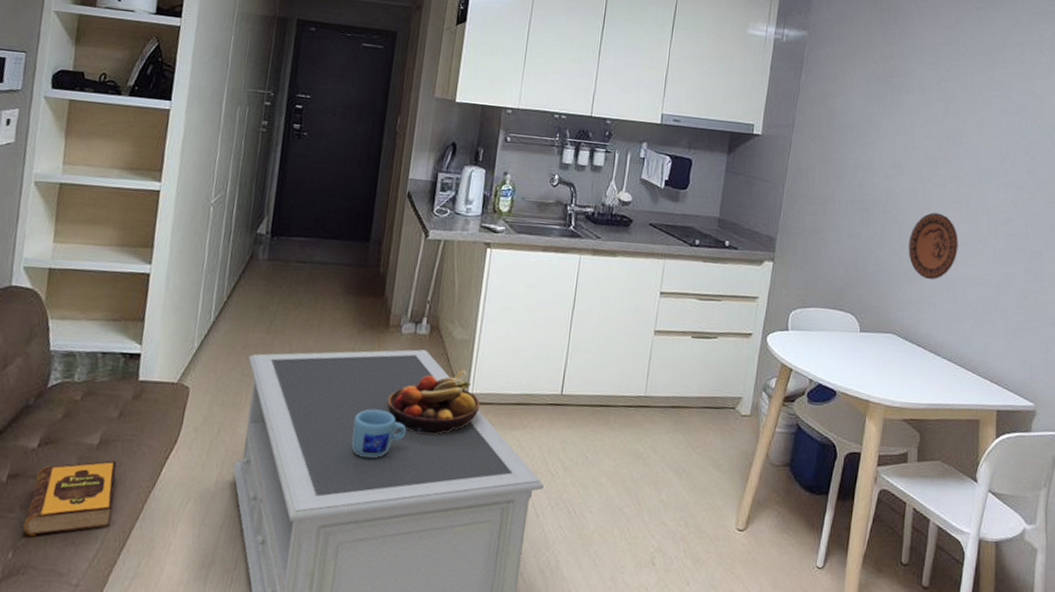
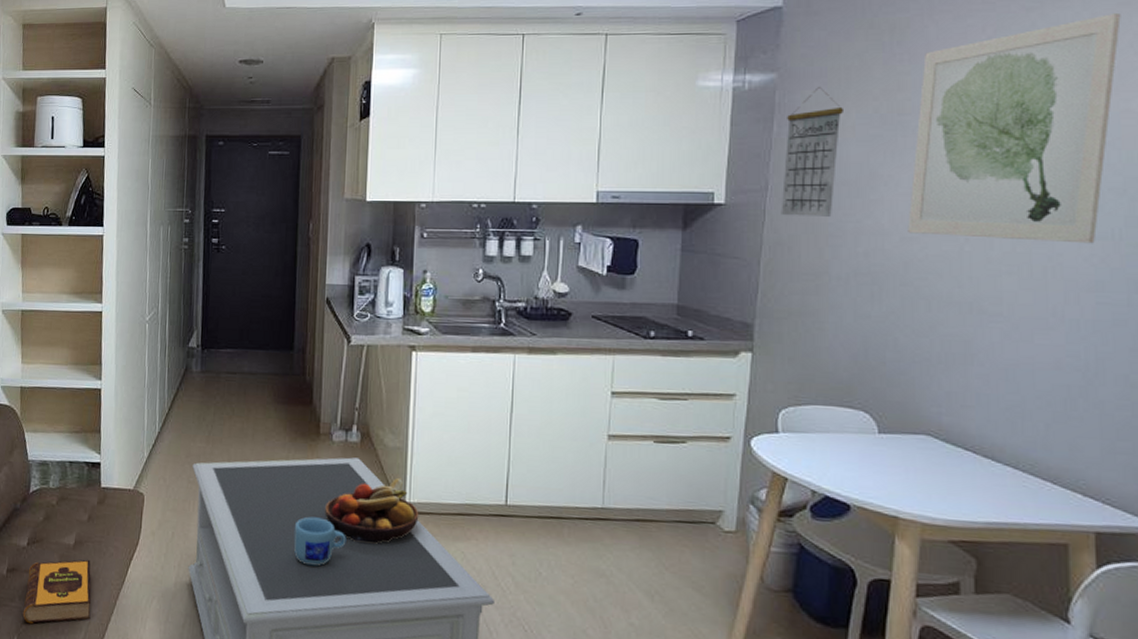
calendar: none [802,47,852,153] -> present [781,87,843,217]
wall art: none [890,19,1033,190] -> present [908,13,1121,244]
decorative plate: present [908,212,958,280] -> none [942,281,1019,367]

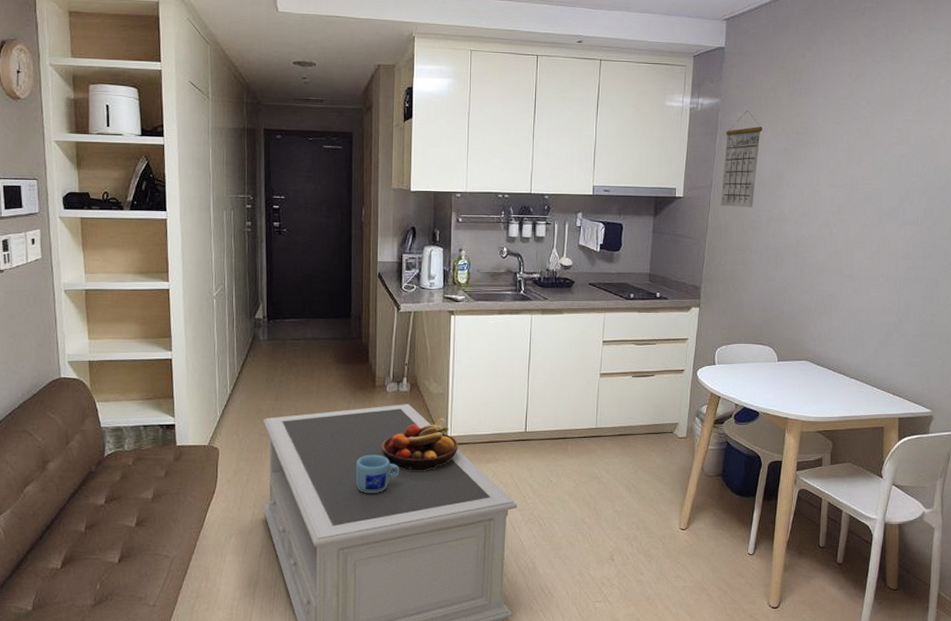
hardback book: present [22,559,92,625] -> none [104,509,173,572]
wall art: present [908,13,1121,244] -> none [800,69,929,227]

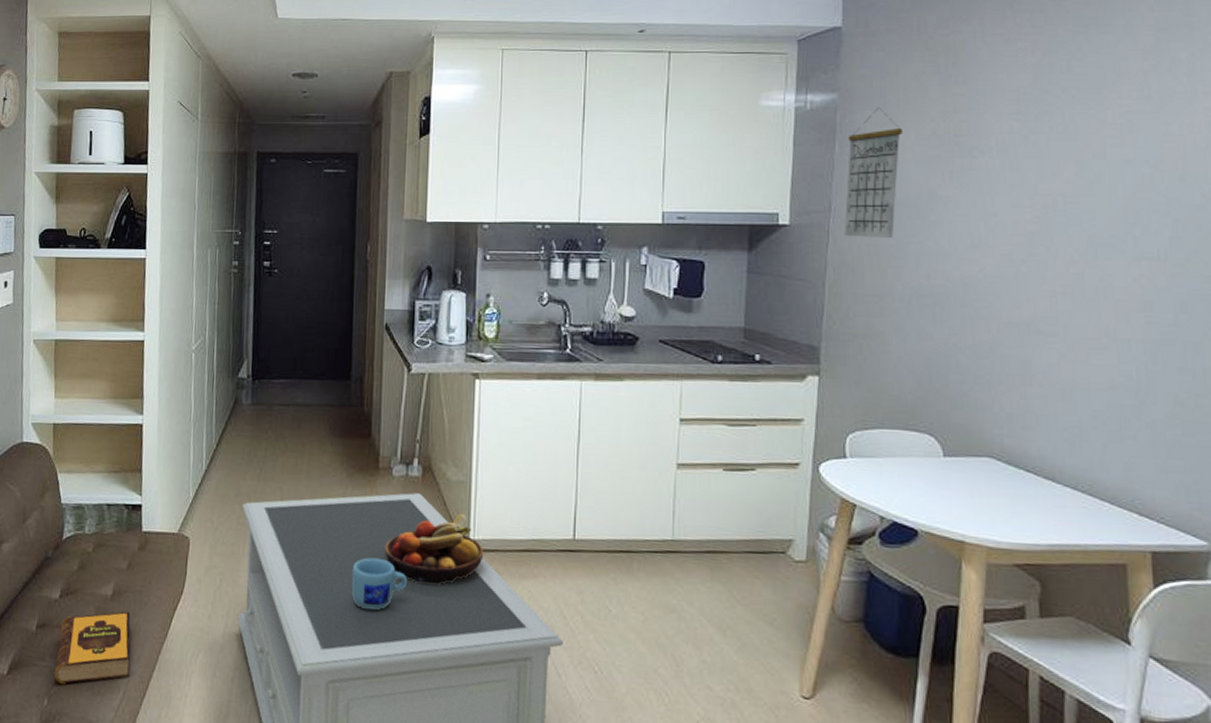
hardback book: none [104,509,173,572] -> present [53,611,131,685]

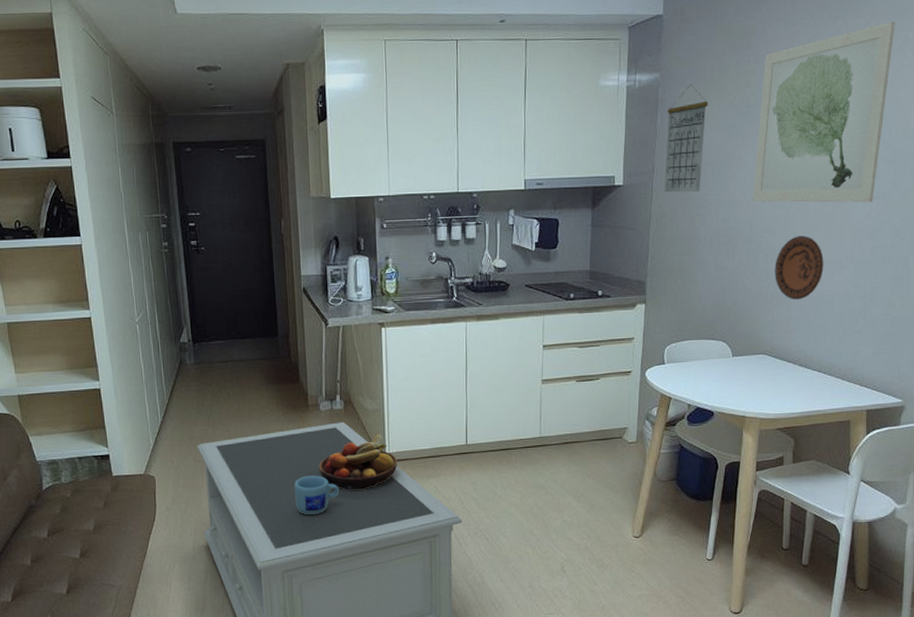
hardback book: present [53,611,131,685] -> none [52,540,119,603]
wall art: none [966,39,1160,264] -> present [752,22,895,203]
decorative plate: none [1001,302,1074,388] -> present [775,236,824,300]

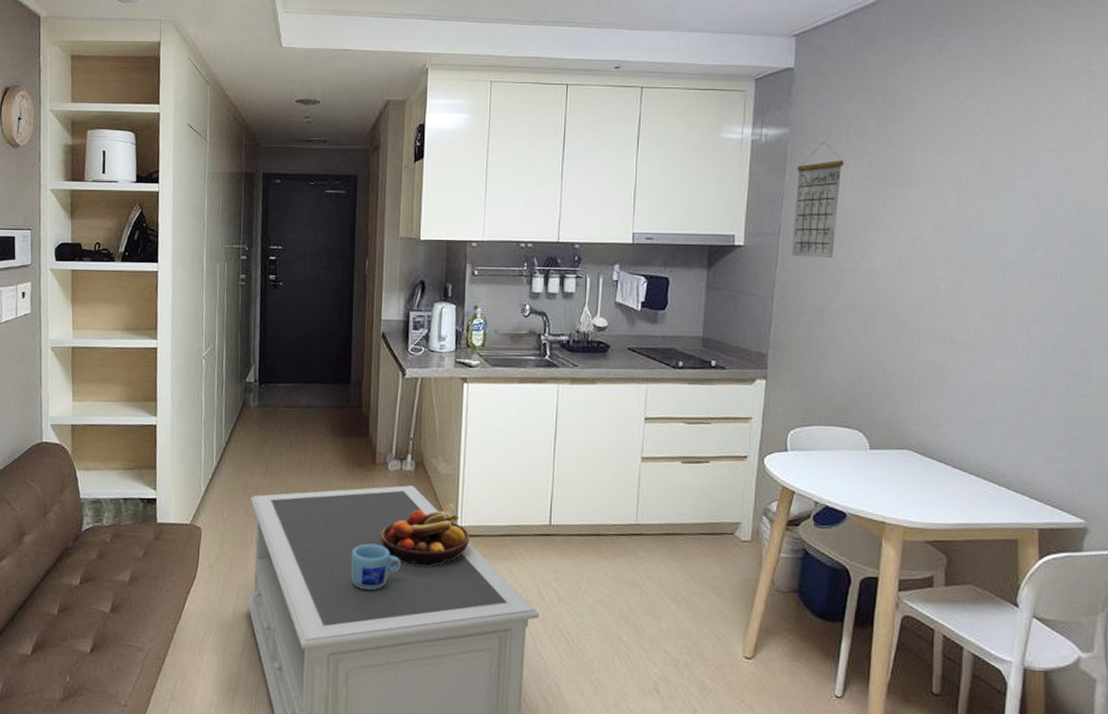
wall art: present [752,22,895,203] -> none [895,85,1064,283]
decorative plate: present [775,236,824,300] -> none [922,315,982,389]

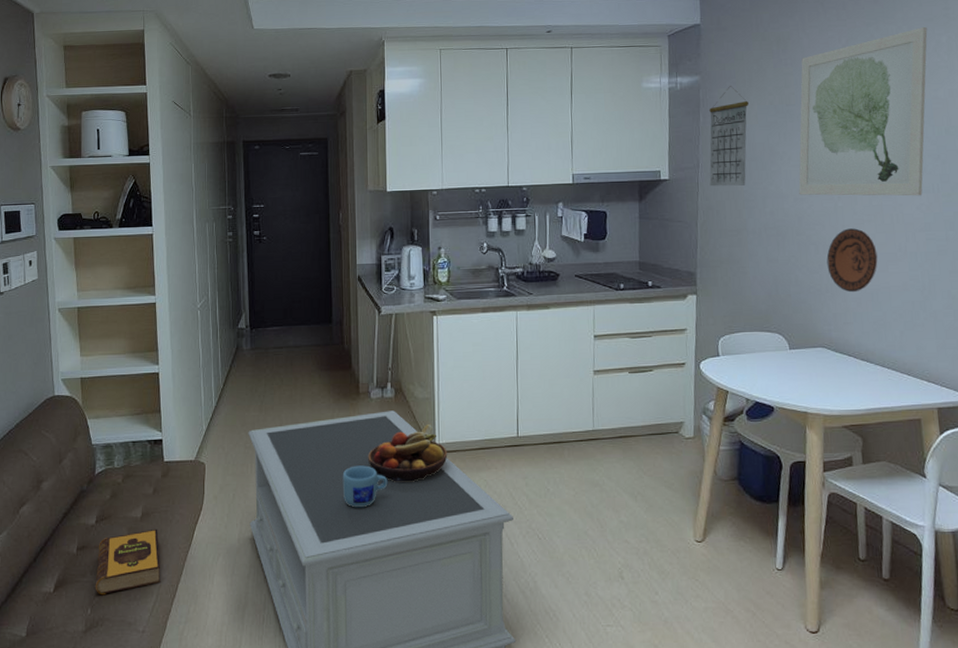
hardback book: none [75,595,148,663] -> present [95,528,161,596]
wall art: none [895,85,1064,283] -> present [798,27,928,196]
decorative plate: none [922,315,982,389] -> present [826,228,878,293]

